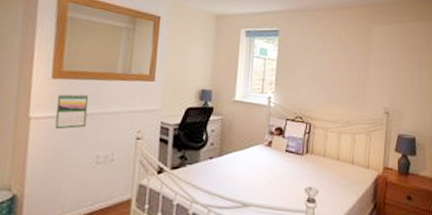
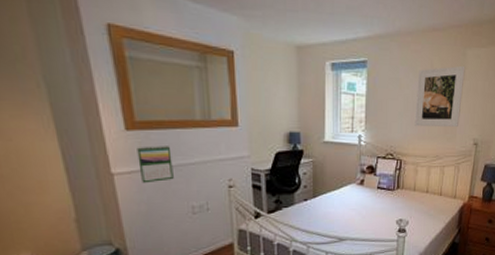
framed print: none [324,38,372,95] -> present [414,65,465,127]

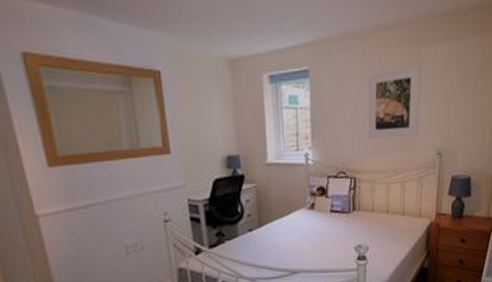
calendar: present [137,146,174,184] -> none [61,181,104,224]

